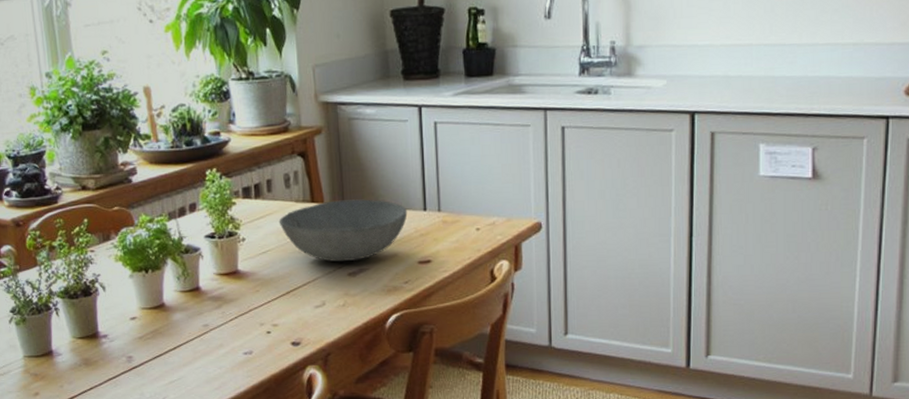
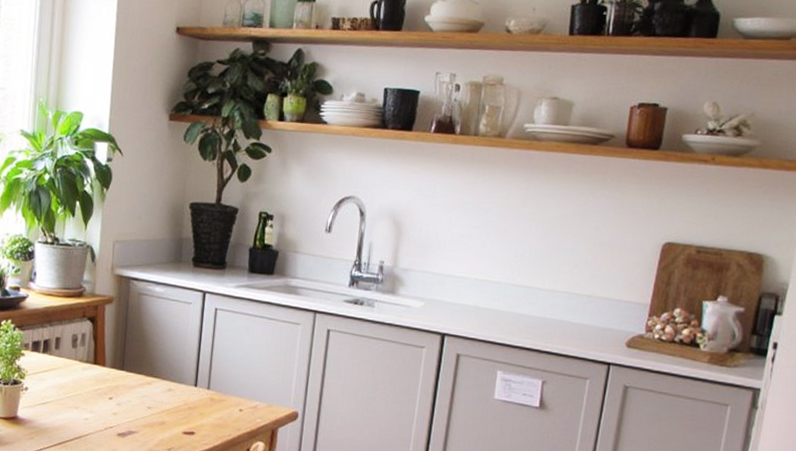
bowl: present [278,199,408,262] -> none [61,365,180,423]

